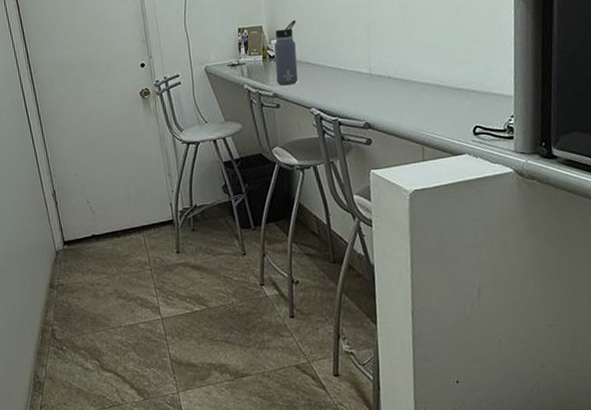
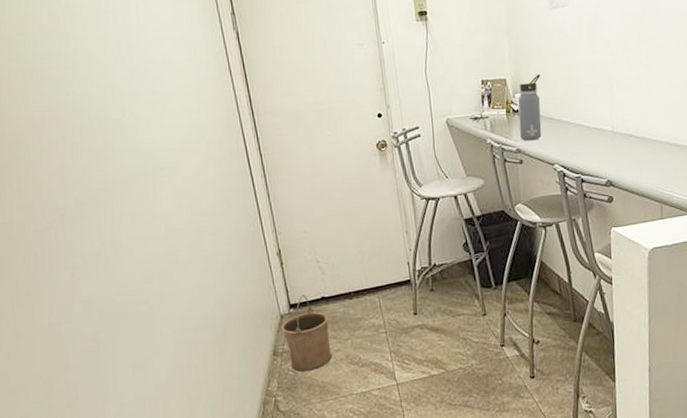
bucket: none [56,233,102,304] -> present [280,295,332,372]

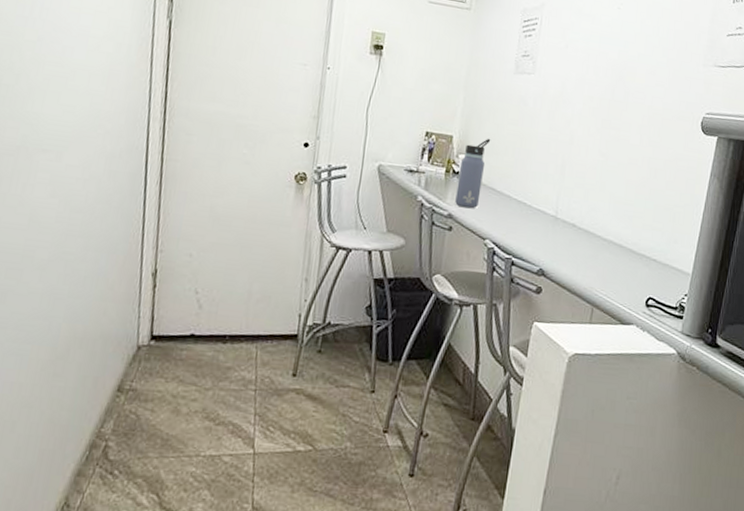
bucket: present [280,295,332,372] -> none [134,327,193,419]

